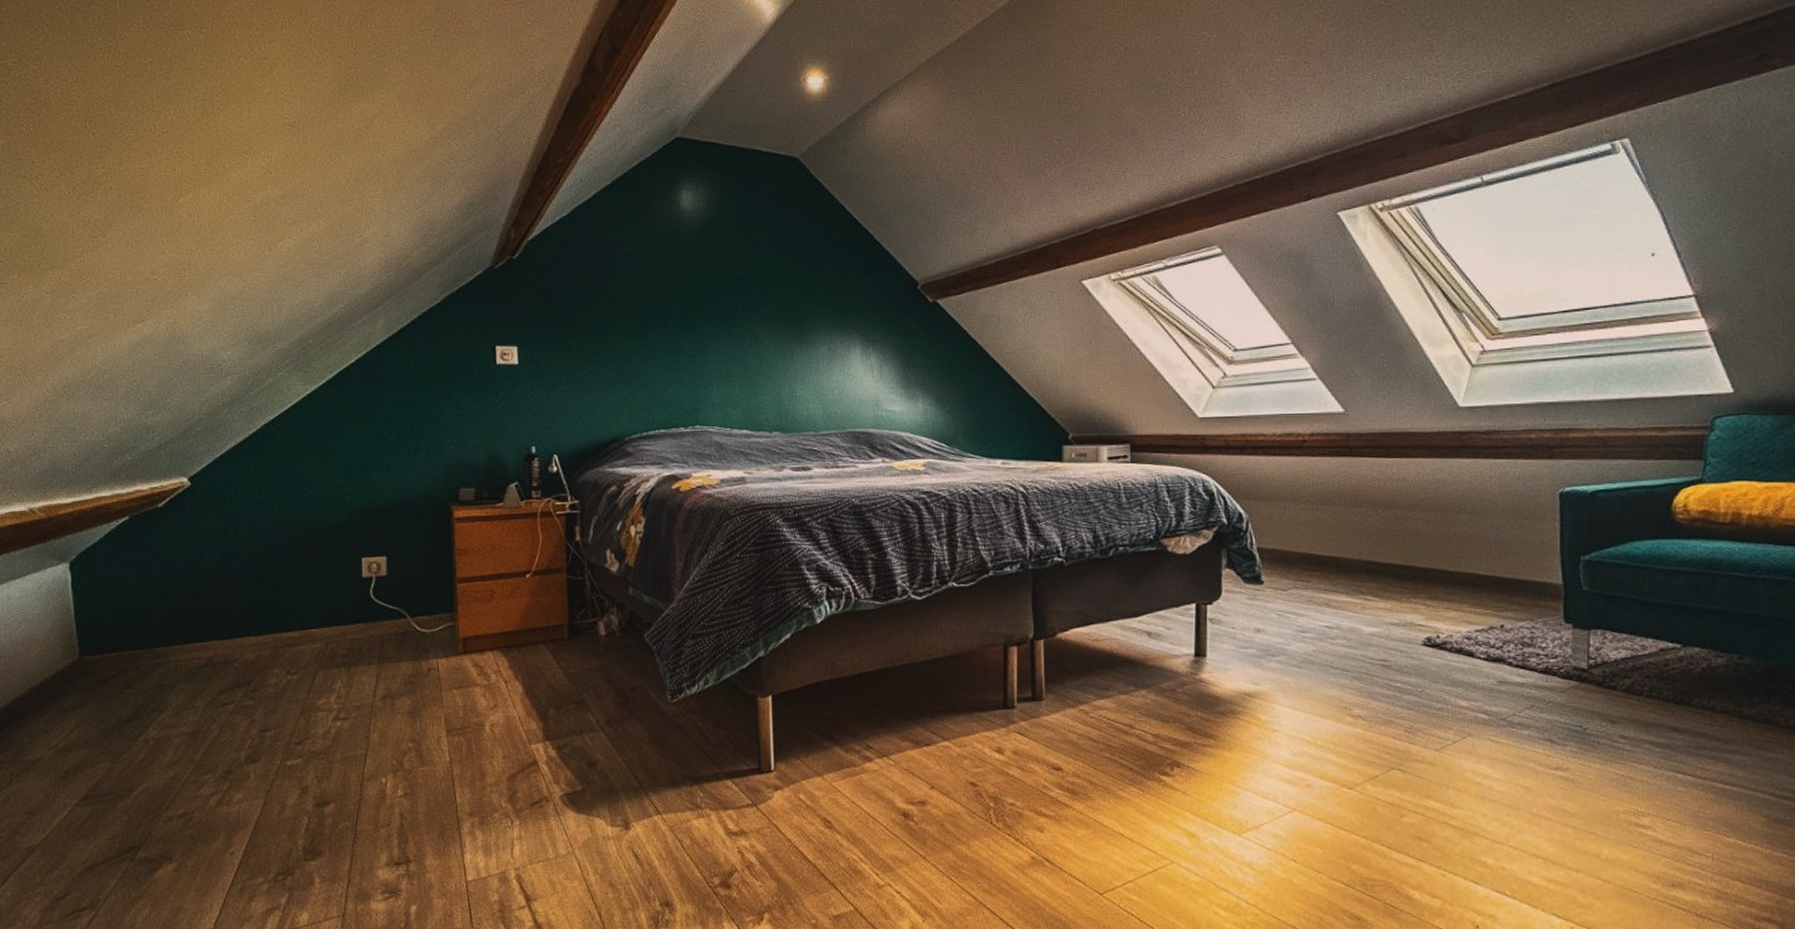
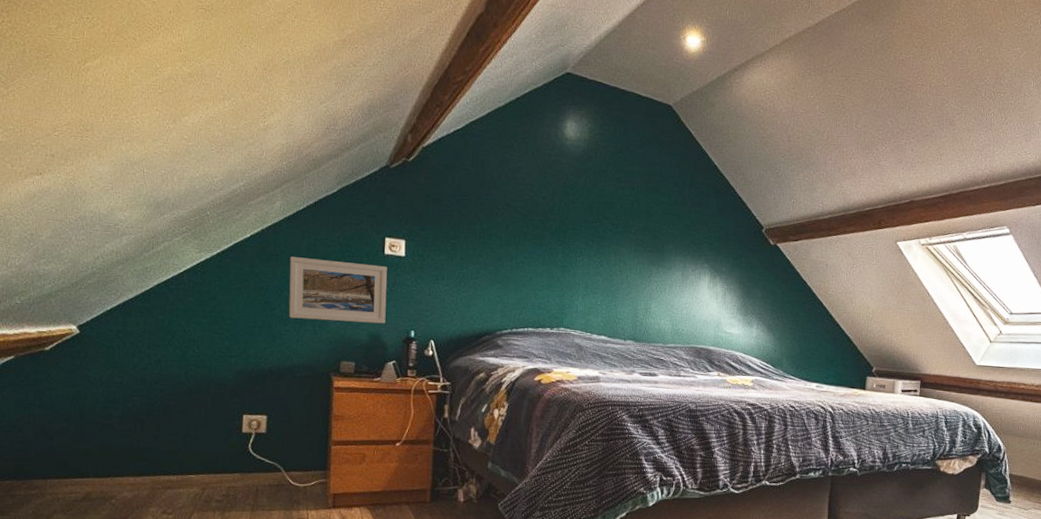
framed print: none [397,377,503,446] -> present [288,256,387,324]

